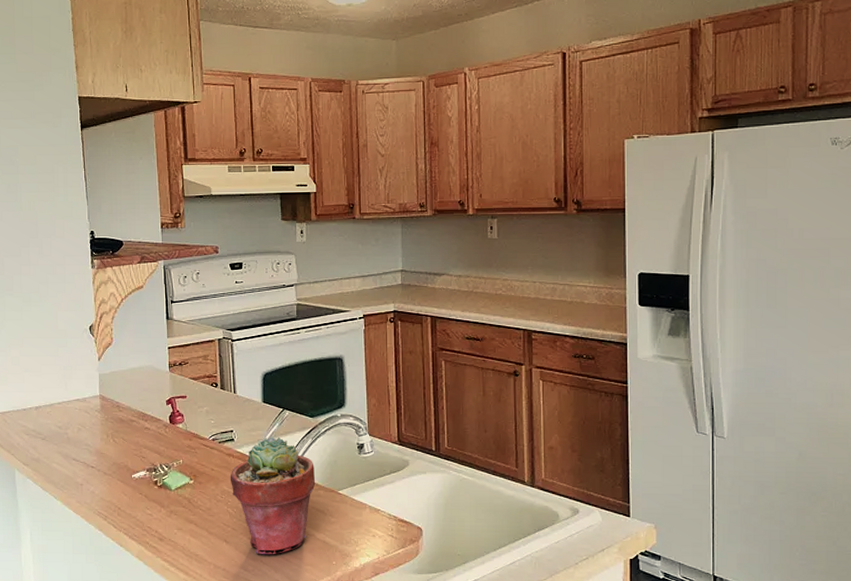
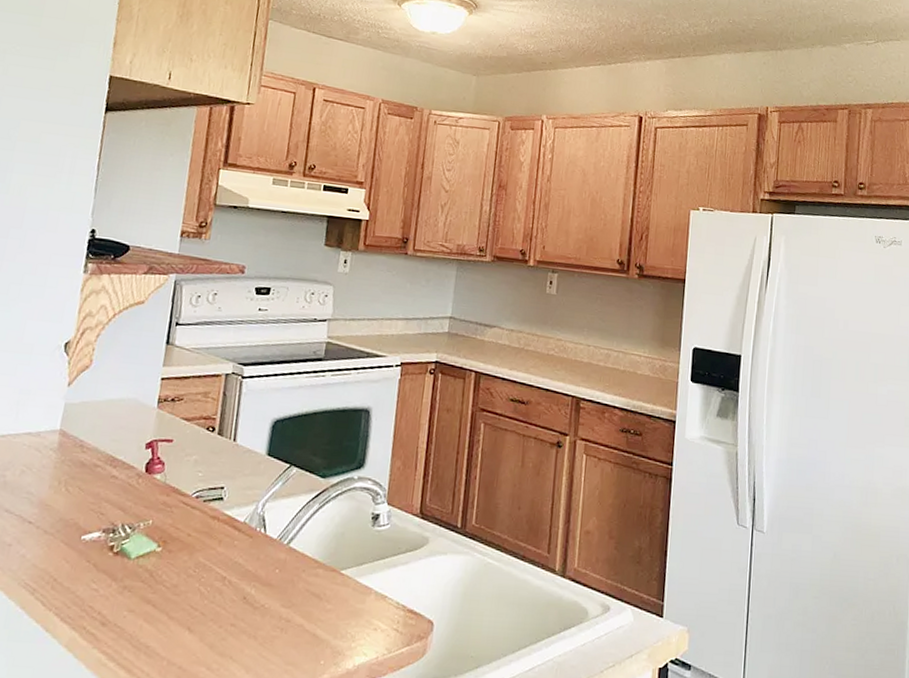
potted succulent: present [230,436,316,555] -> none [208,497,317,650]

